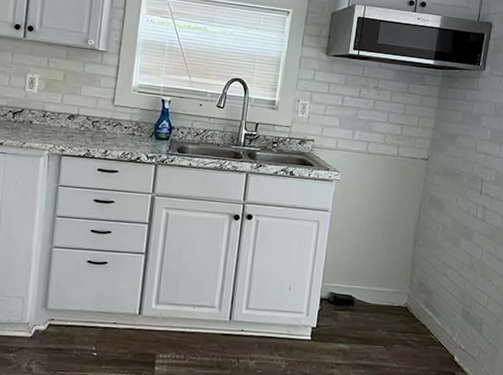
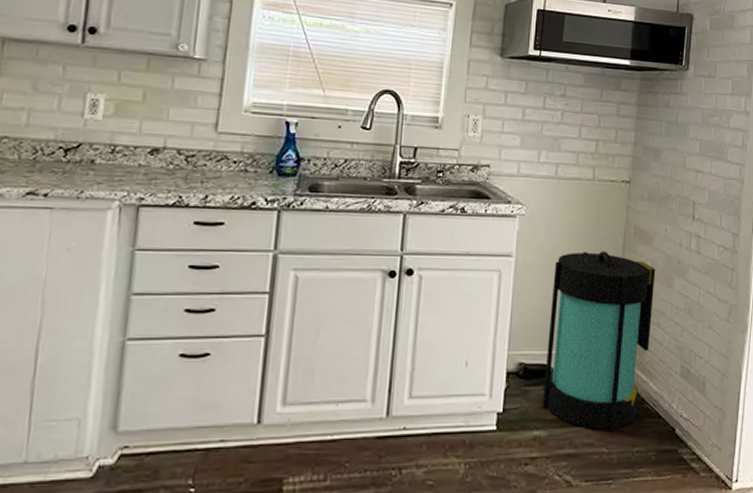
lantern: none [347,212,446,352] -> present [542,251,656,431]

